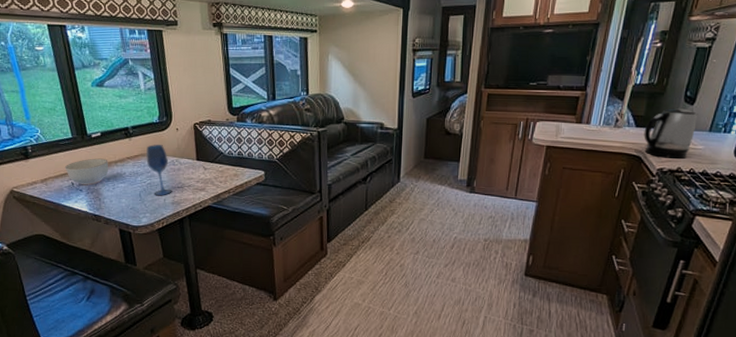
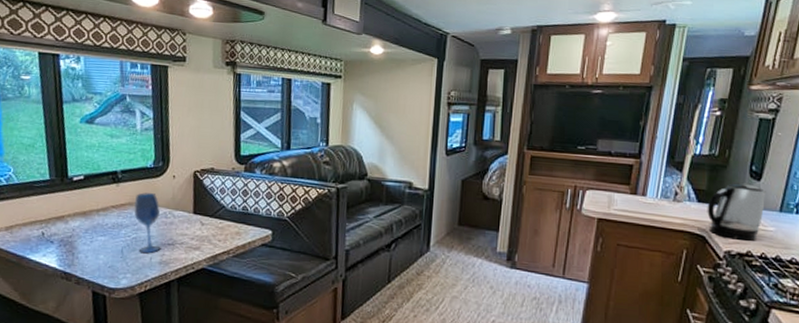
bowl: present [64,158,108,186] -> none [35,205,89,237]

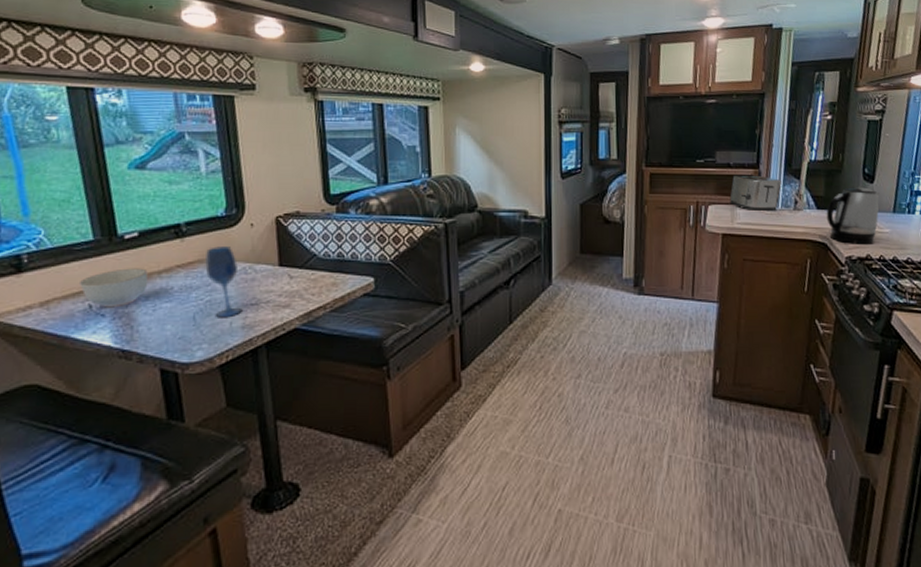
bowl: none [35,205,89,237] -> present [78,268,148,308]
toaster: none [608,163,663,200] -> present [729,175,782,211]

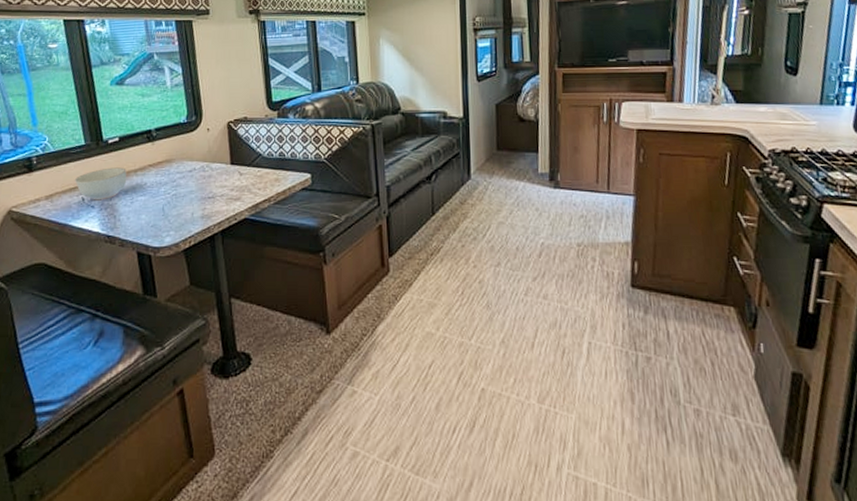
wineglass: present [205,246,243,318] -> none [171,148,202,209]
toaster: present [729,175,782,211] -> none [643,72,698,106]
kettle: present [826,187,880,246] -> none [745,80,805,138]

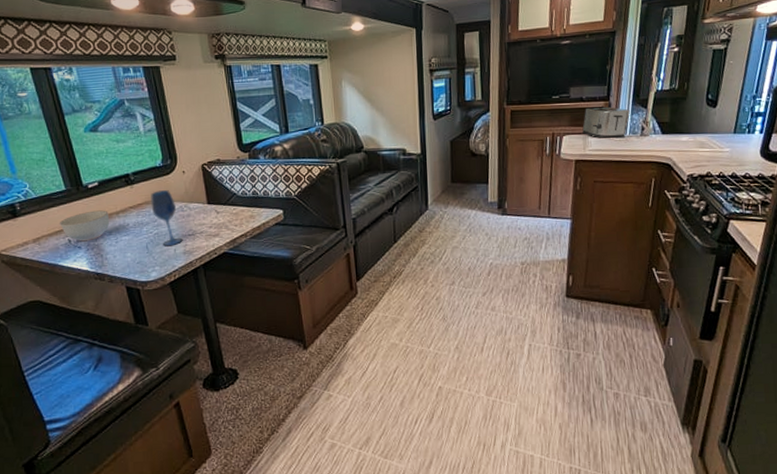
wineglass: none [171,148,202,209] -> present [151,190,183,247]
toaster: none [643,72,698,106] -> present [582,106,630,138]

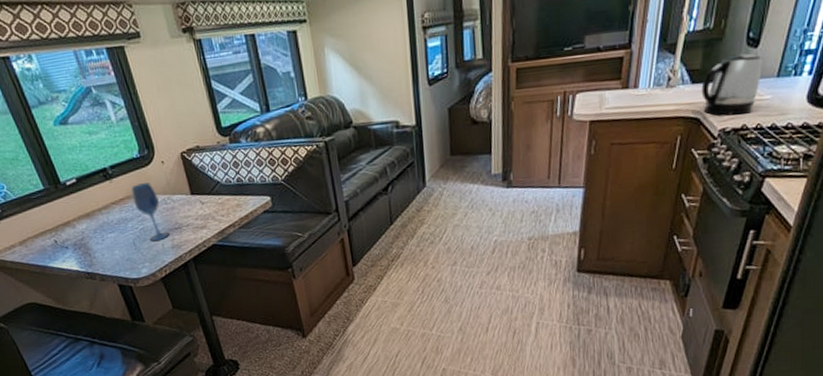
bowl: present [59,210,109,242] -> none [42,207,93,242]
toaster: present [582,106,630,138] -> none [598,55,655,94]
kettle: none [670,112,722,164] -> present [701,53,764,116]

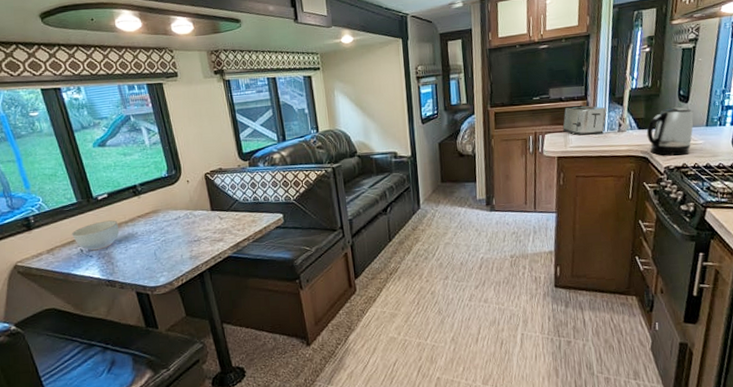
bowl: none [42,207,93,242] -> present [71,220,119,251]
wineglass: present [131,183,170,242] -> none [157,199,189,253]
toaster: none [598,55,655,94] -> present [562,105,607,136]

